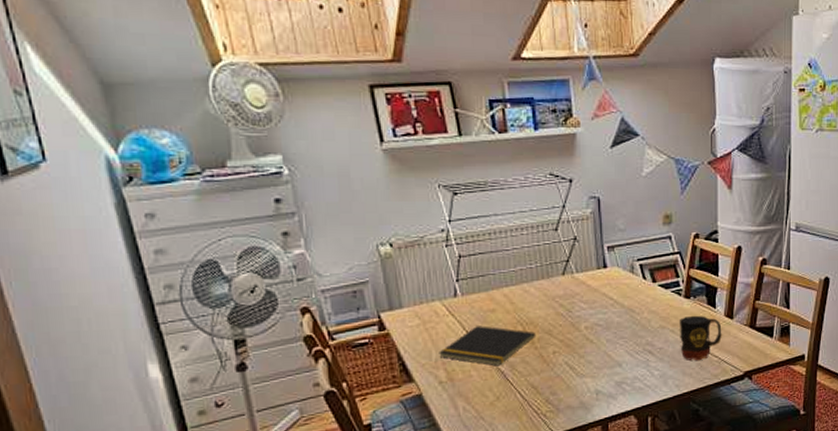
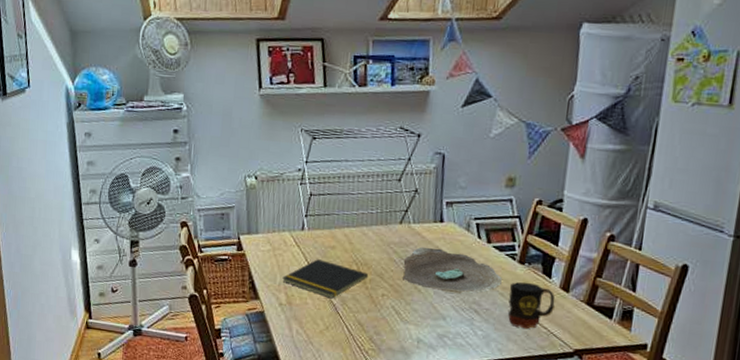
decorative bowl: none [571,295,671,339] -> present [402,246,502,294]

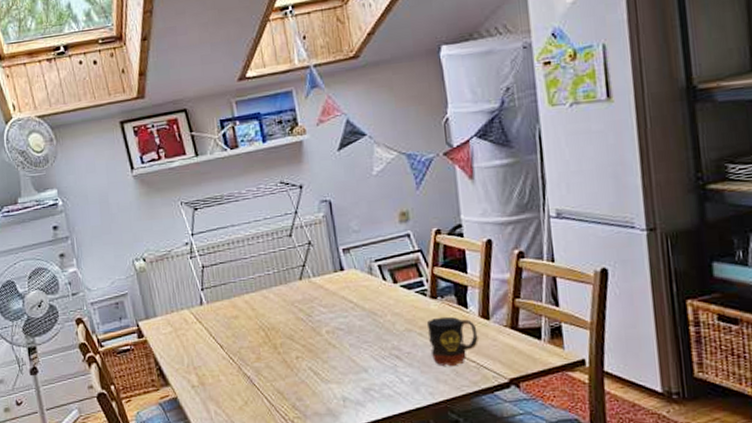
notepad: present [282,259,369,299] -> none [190,332,279,371]
decorative bowl: present [402,246,502,294] -> none [311,298,417,343]

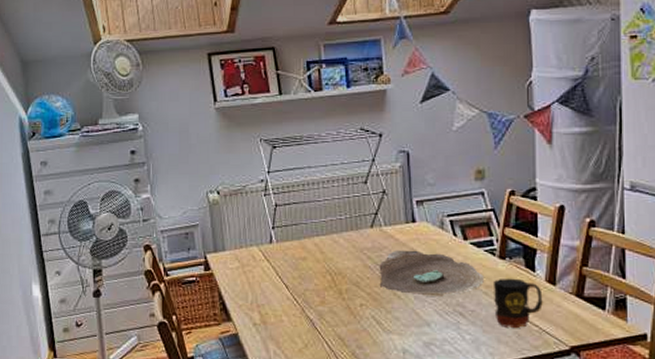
decorative bowl: none [311,298,417,343] -> present [379,249,484,297]

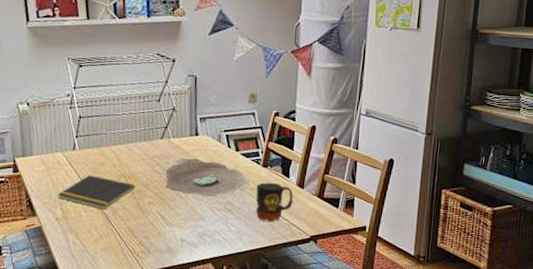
notepad: none [254,272,344,314] -> present [57,175,136,210]

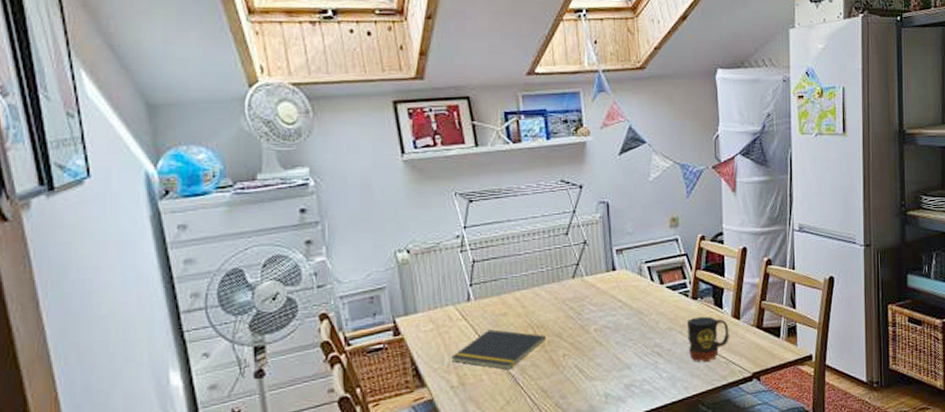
decorative bowl: present [165,158,250,197] -> none [581,297,679,341]

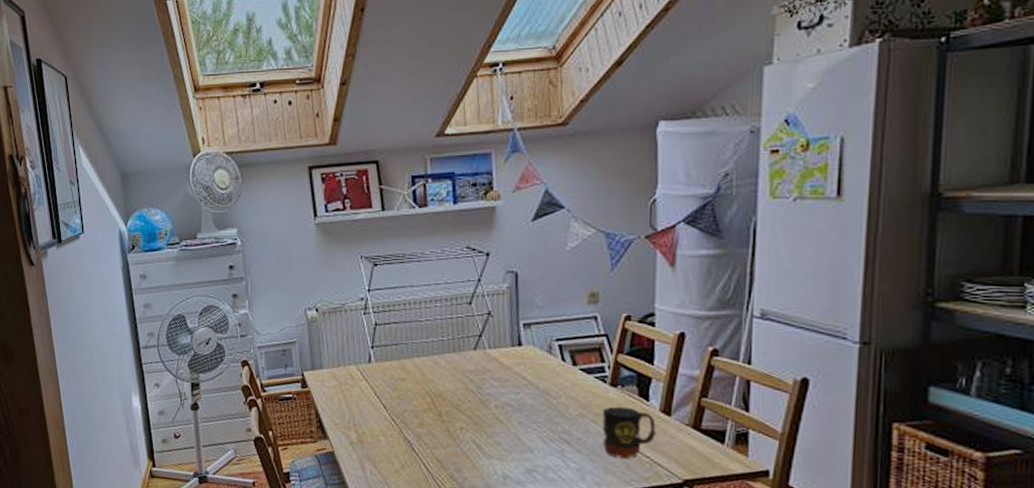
notepad: present [451,329,547,370] -> none [351,393,444,435]

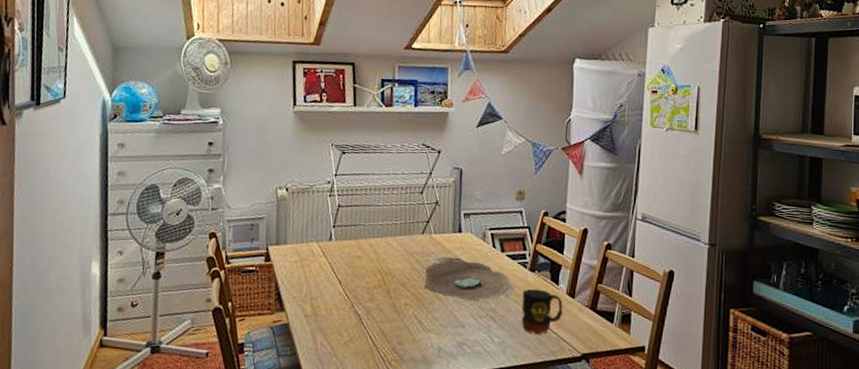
decorative bowl: none [481,373,593,423] -> present [423,256,515,302]

